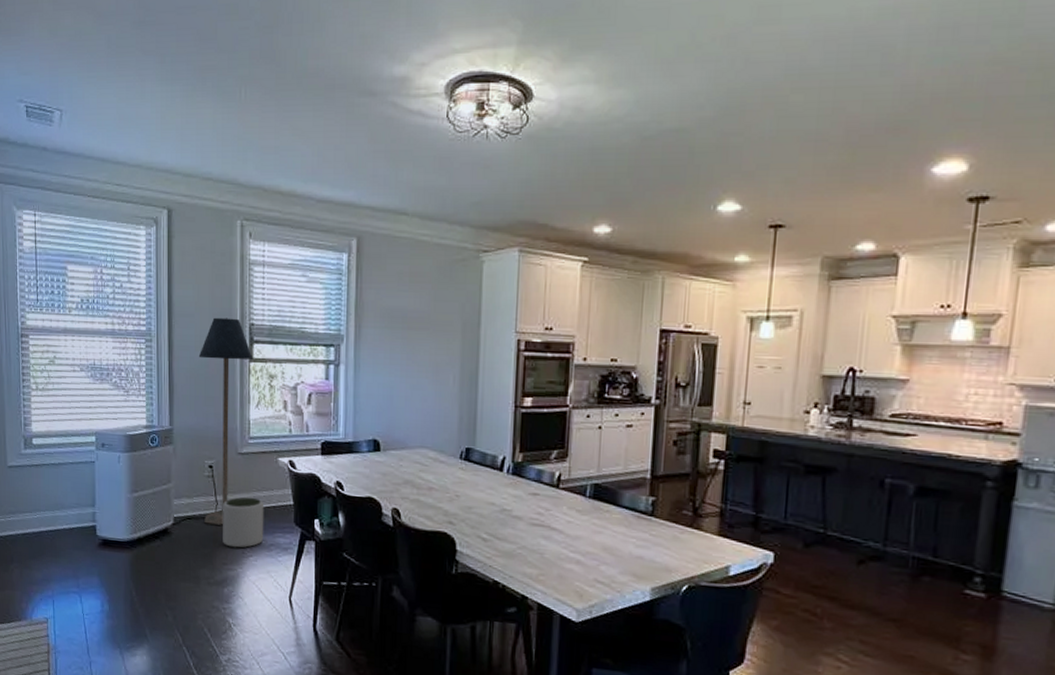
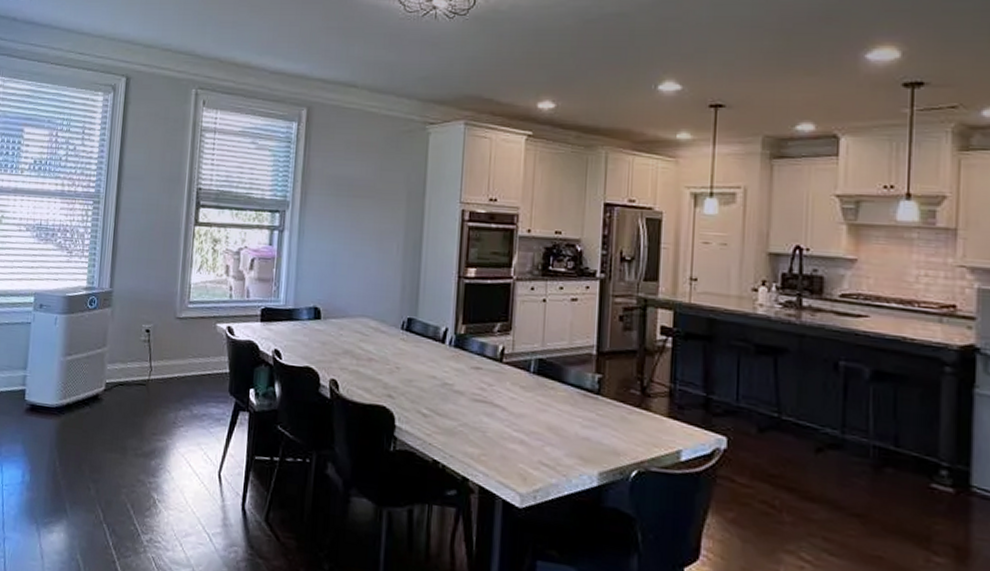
floor lamp: present [198,317,253,525] -> none [137,181,198,393]
plant pot: present [223,497,264,549] -> none [154,363,200,418]

